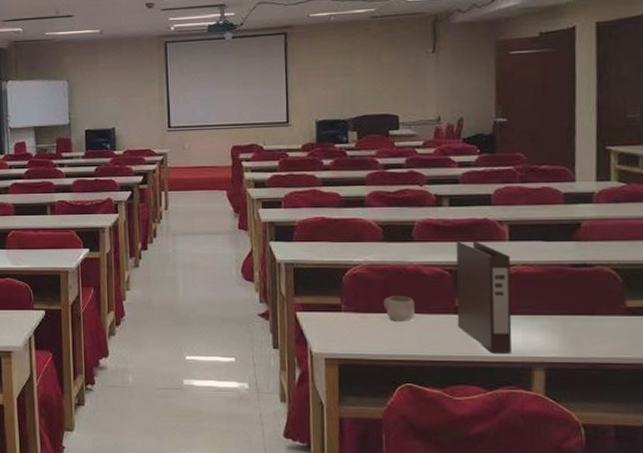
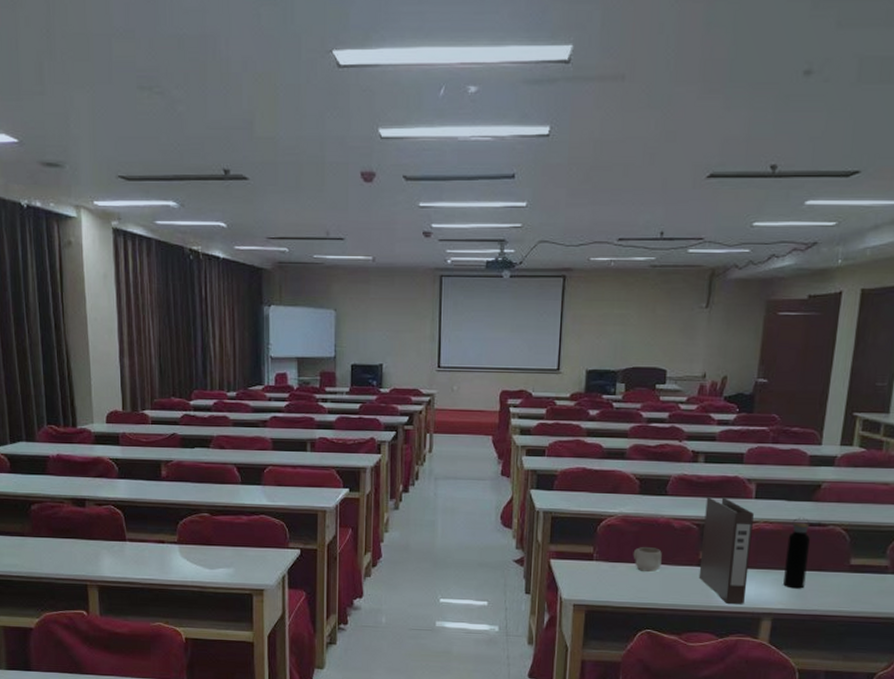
water bottle: none [551,258,578,335] -> present [783,517,811,589]

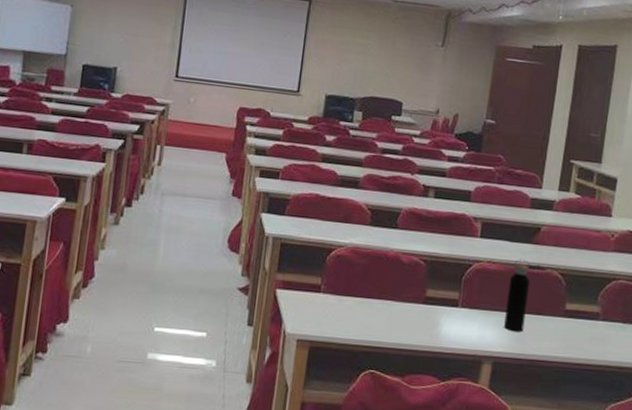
mug: present [633,546,663,573] -> none [360,280,390,309]
binder: present [698,496,754,604] -> none [424,233,479,346]

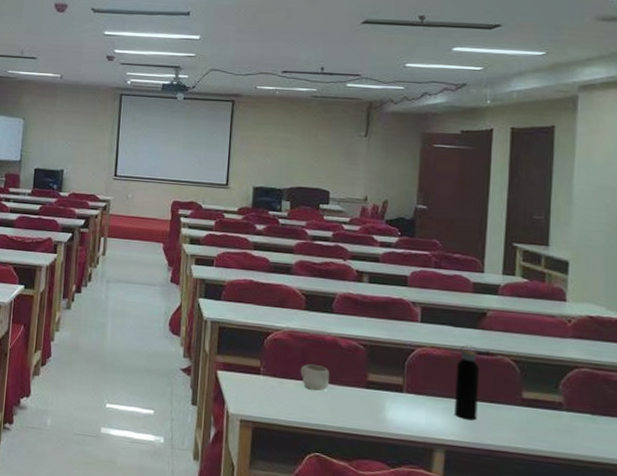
mug: none [360,280,390,309] -> present [300,364,330,392]

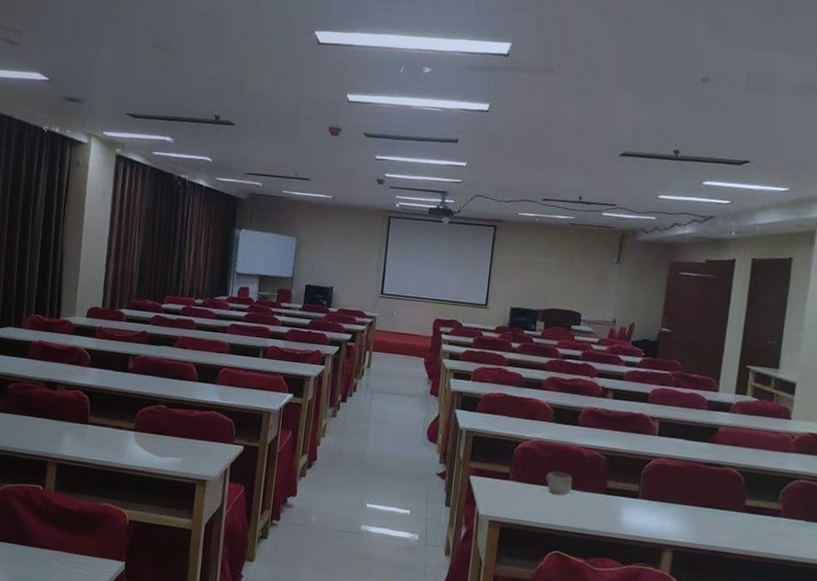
water bottle: present [455,344,480,421] -> none [684,456,709,525]

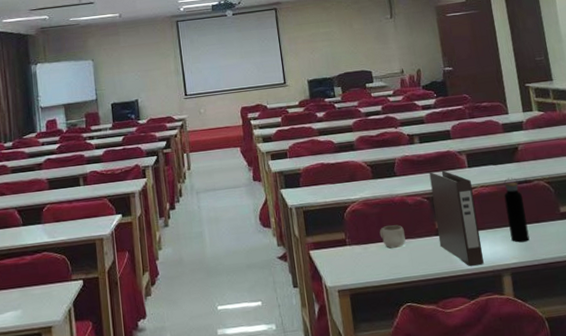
binder: none [605,430,657,534] -> present [429,169,484,266]
water bottle: none [684,456,709,525] -> present [503,177,530,243]

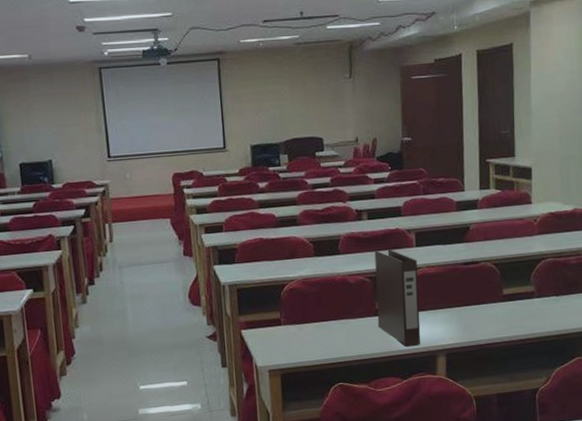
mug: present [379,224,406,249] -> none [316,304,344,329]
water bottle: present [503,177,530,243] -> none [449,258,469,324]

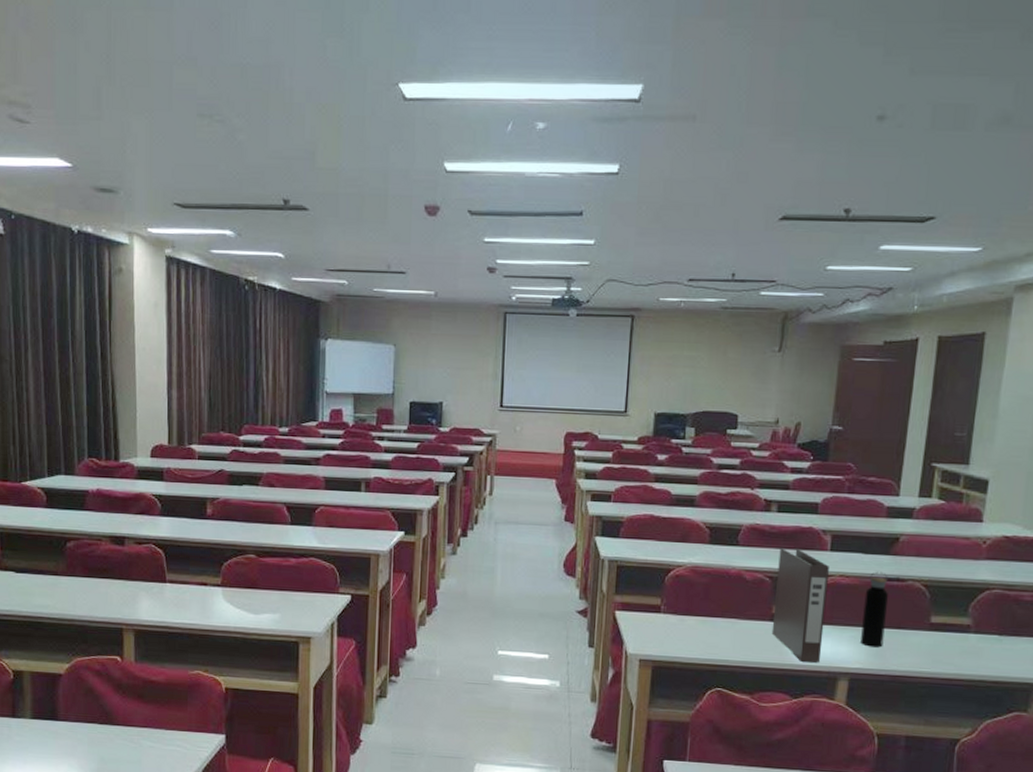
water bottle: none [449,258,469,324] -> present [861,571,889,648]

